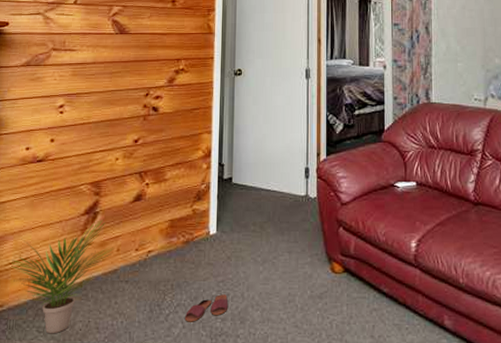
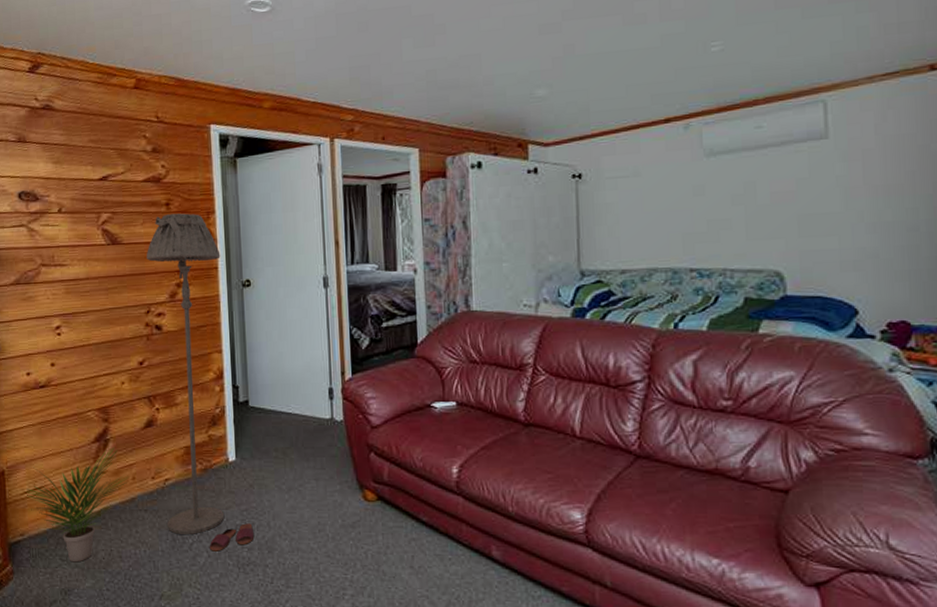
floor lamp: none [146,10,217,306] -> present [146,213,225,535]

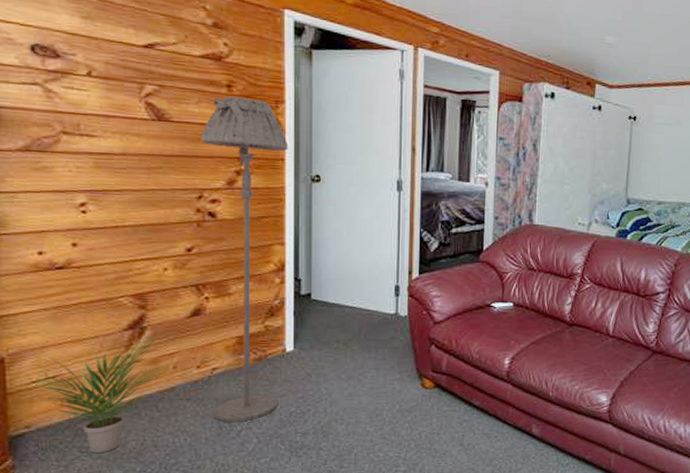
slippers: present [209,523,255,552] -> none [259,410,310,437]

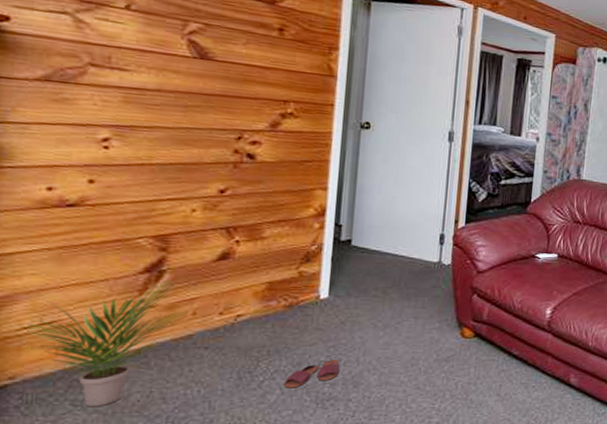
floor lamp: present [200,96,288,423] -> none [233,39,339,373]
slippers: none [259,410,310,437] -> present [283,359,340,388]

